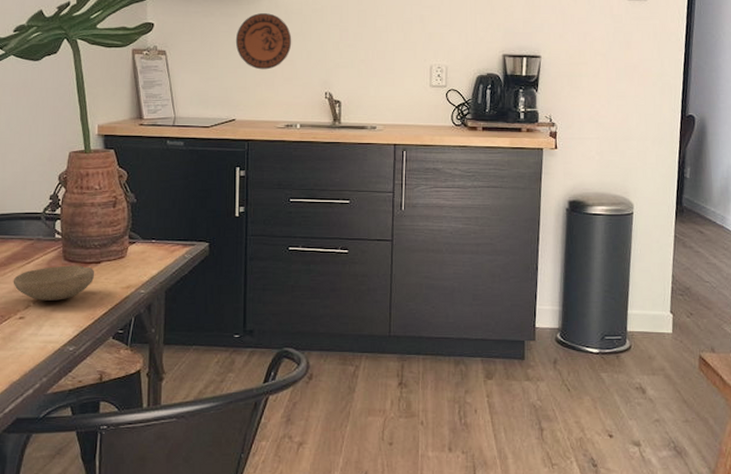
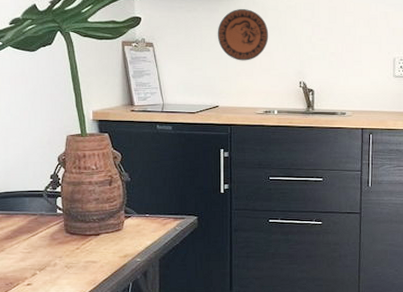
bowl: present [13,265,95,301] -> none [19,237,95,269]

